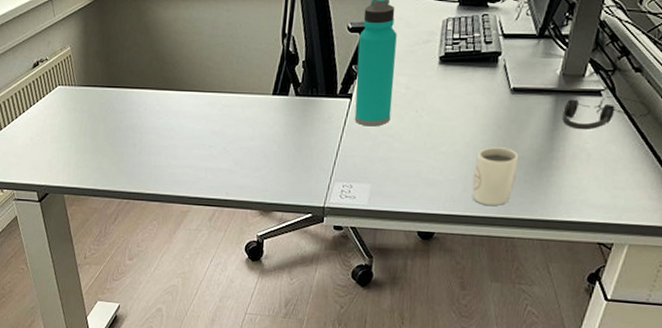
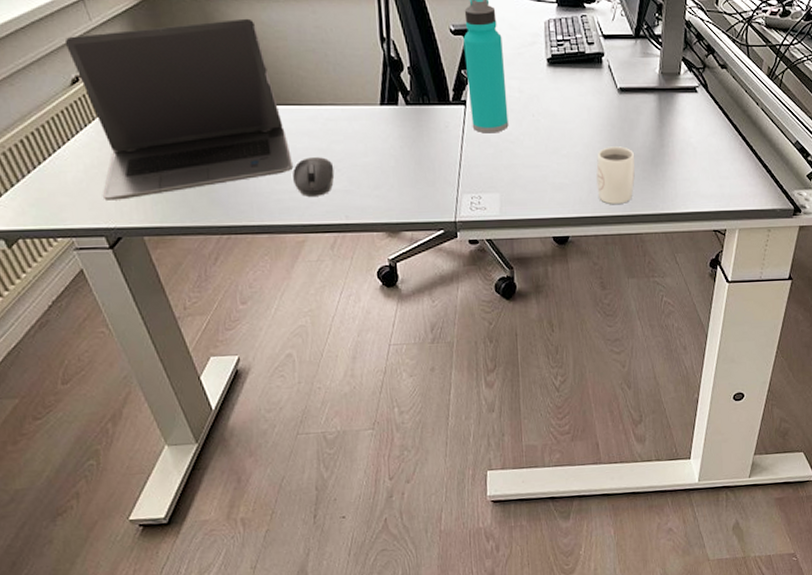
laptop computer: none [33,15,190,163] -> present [64,18,294,200]
computer mouse: none [187,138,223,173] -> present [293,157,335,196]
headphones: present [562,96,651,130] -> none [667,92,739,126]

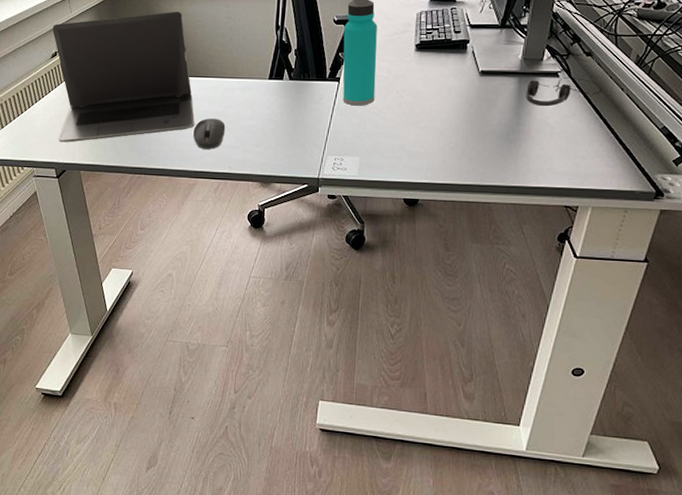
mug: present [596,146,635,204] -> none [450,122,490,174]
headphones: none [667,92,739,126] -> present [526,77,602,107]

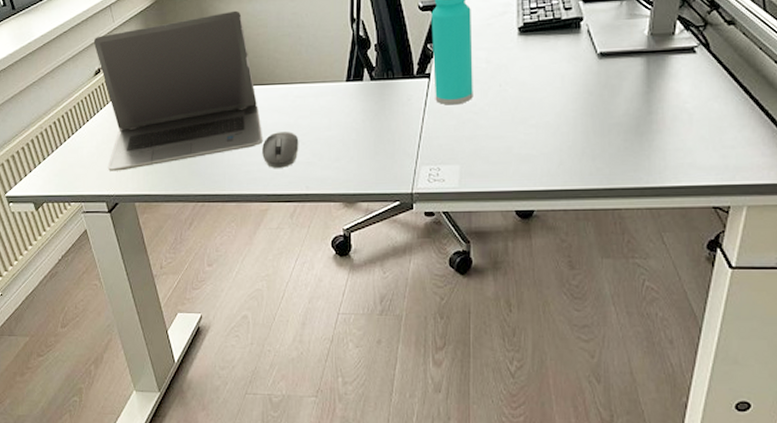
headphones: present [526,77,602,107] -> none [656,52,751,90]

